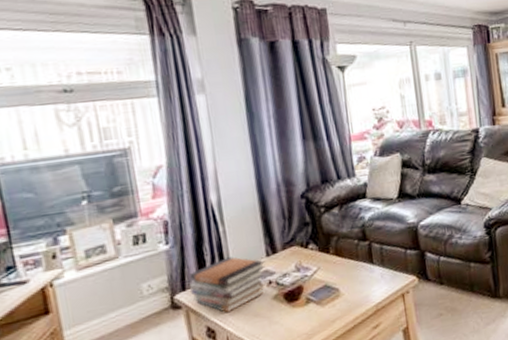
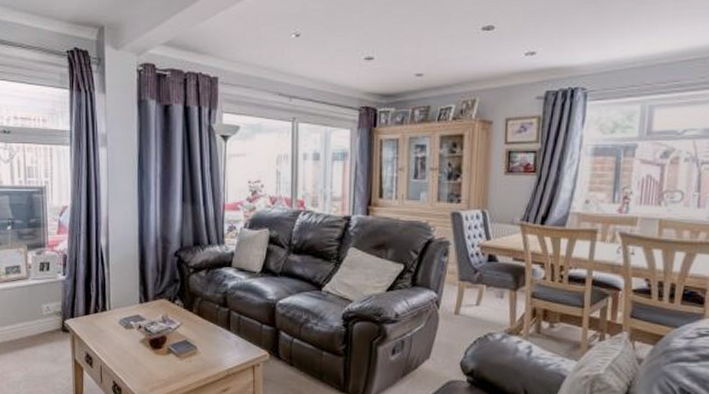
book stack: present [190,257,266,313] -> none [77,297,138,346]

